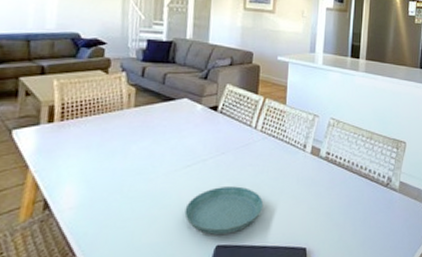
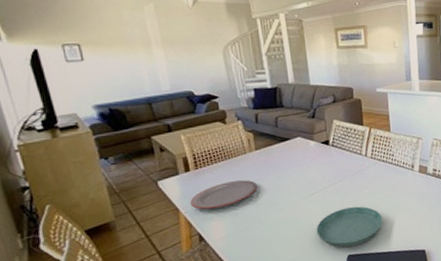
plate: none [44,140,128,170] -> present [190,180,258,210]

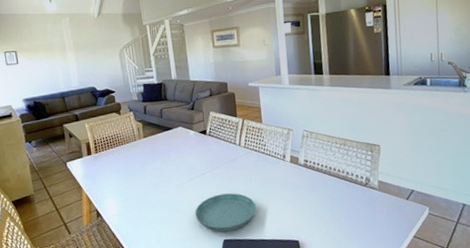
plate: present [190,180,258,210] -> none [91,164,145,189]

